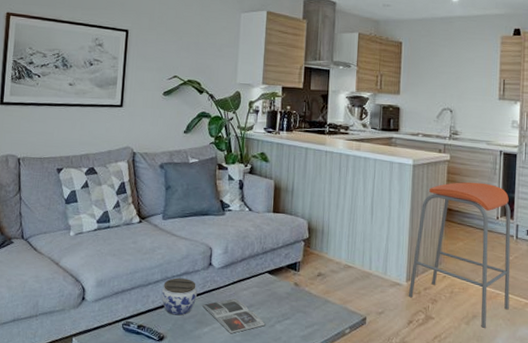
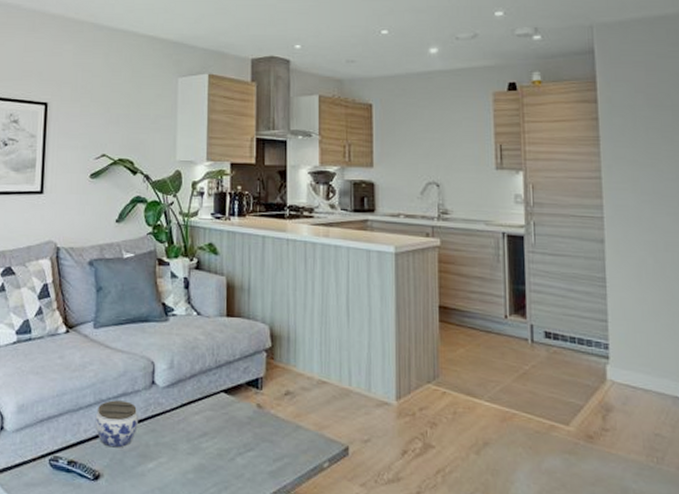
magazine: present [202,298,265,334] -> none [145,425,224,471]
bar stool: present [408,182,511,328] -> none [399,272,529,459]

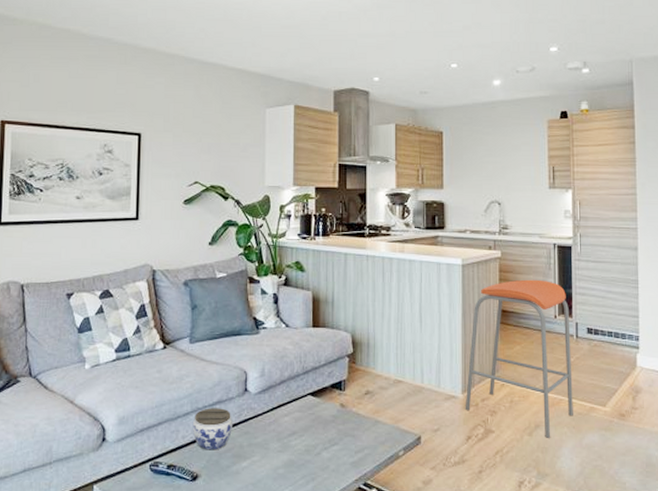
bar stool: none [399,272,529,459] -> present [465,279,573,438]

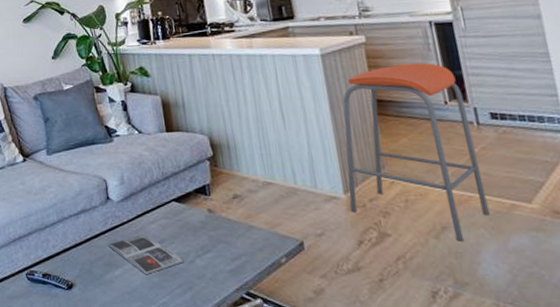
jar: present [192,408,232,450] -> none [60,217,100,259]
magazine: none [239,427,311,467] -> present [108,234,184,275]

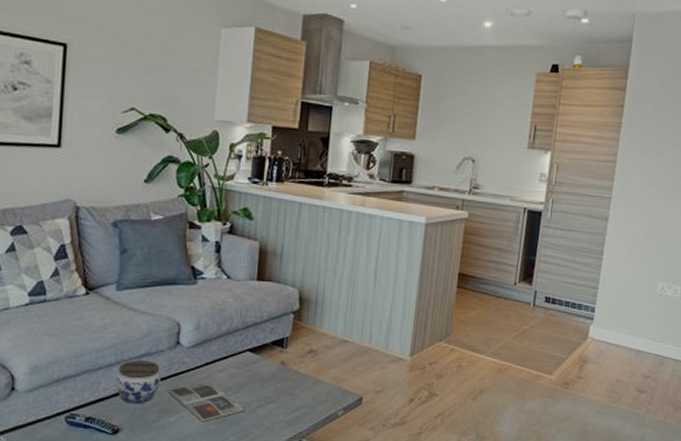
jar: none [60,217,100,259] -> present [115,360,161,404]
bar stool: present [343,62,490,241] -> none [411,243,530,403]

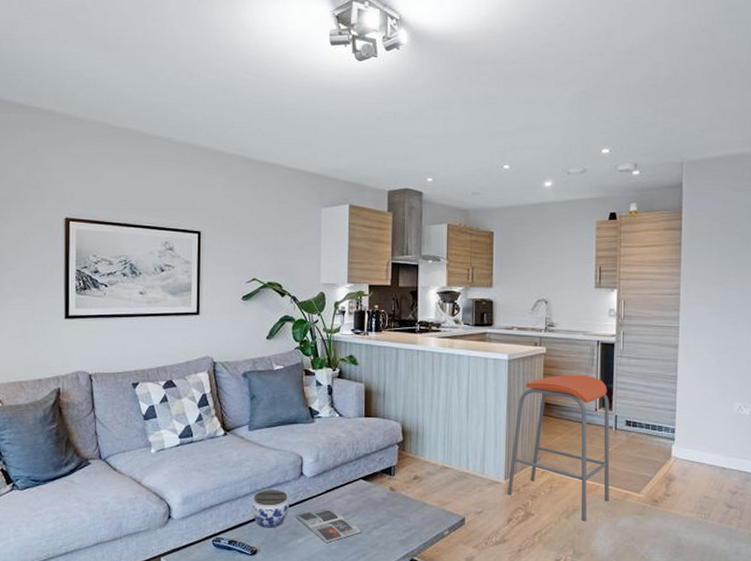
bar stool: none [411,243,530,403] -> present [507,374,610,521]

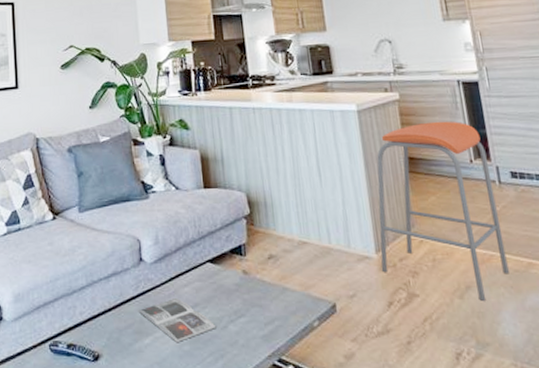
jar: present [251,490,289,528] -> none [89,280,131,327]

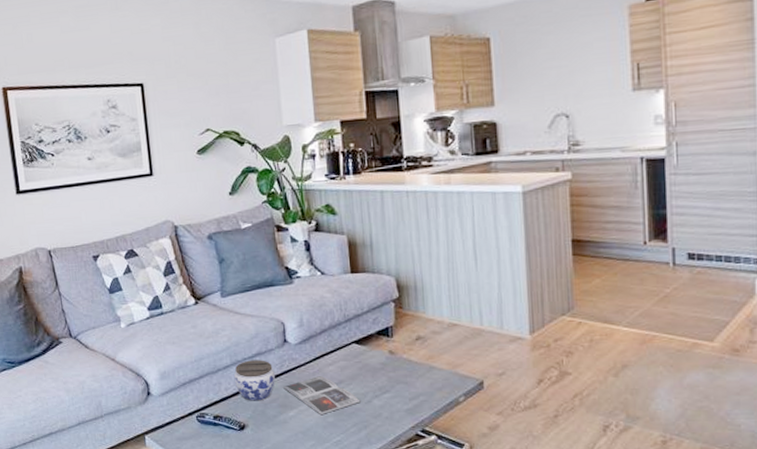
jar: none [89,280,131,327] -> present [233,360,275,401]
bar stool: present [377,121,509,301] -> none [534,201,671,379]

